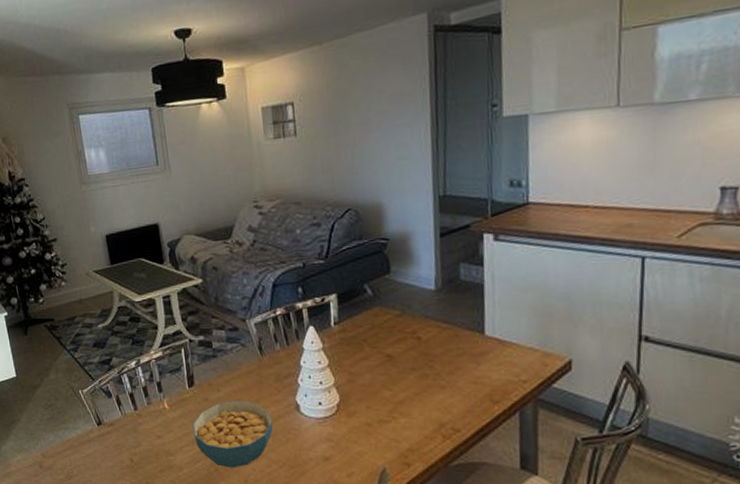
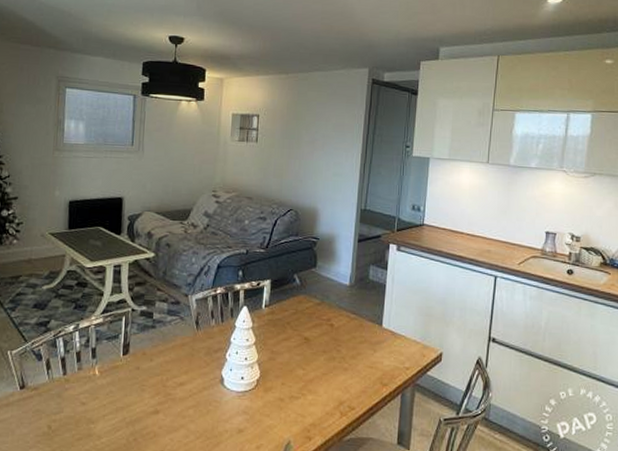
cereal bowl: present [192,400,273,468] -> none [119,370,197,438]

